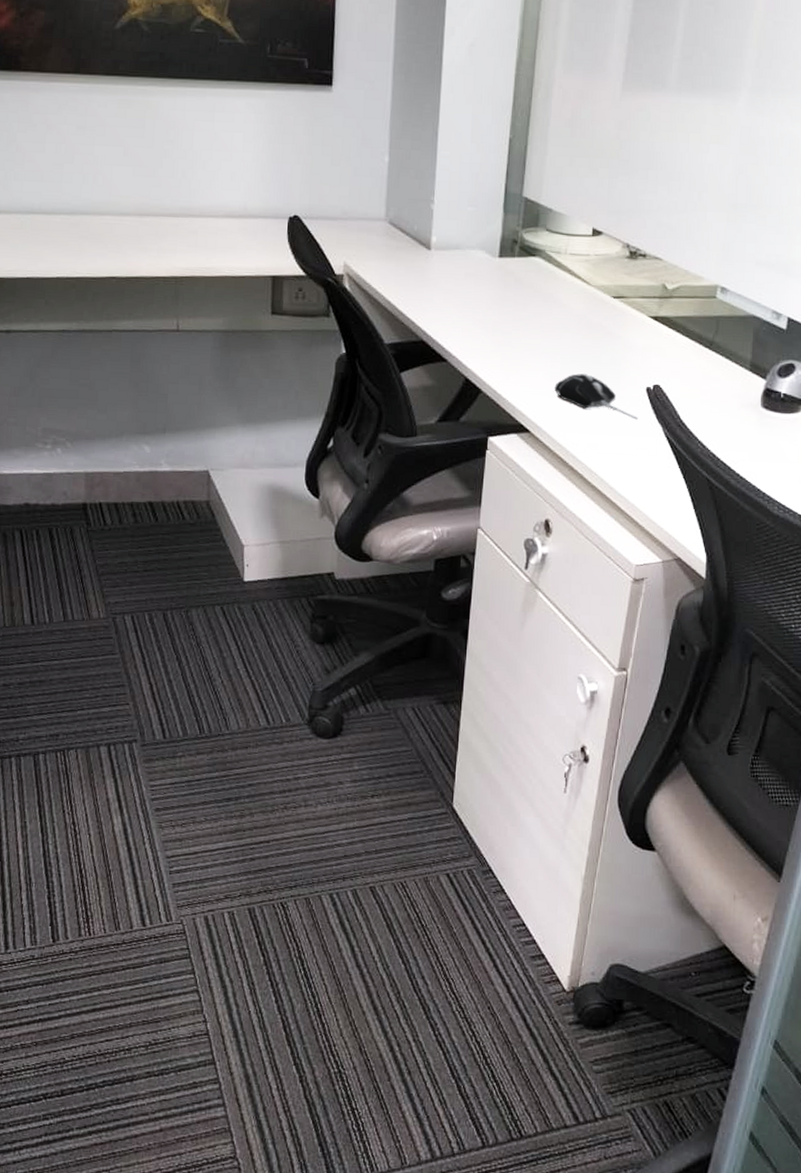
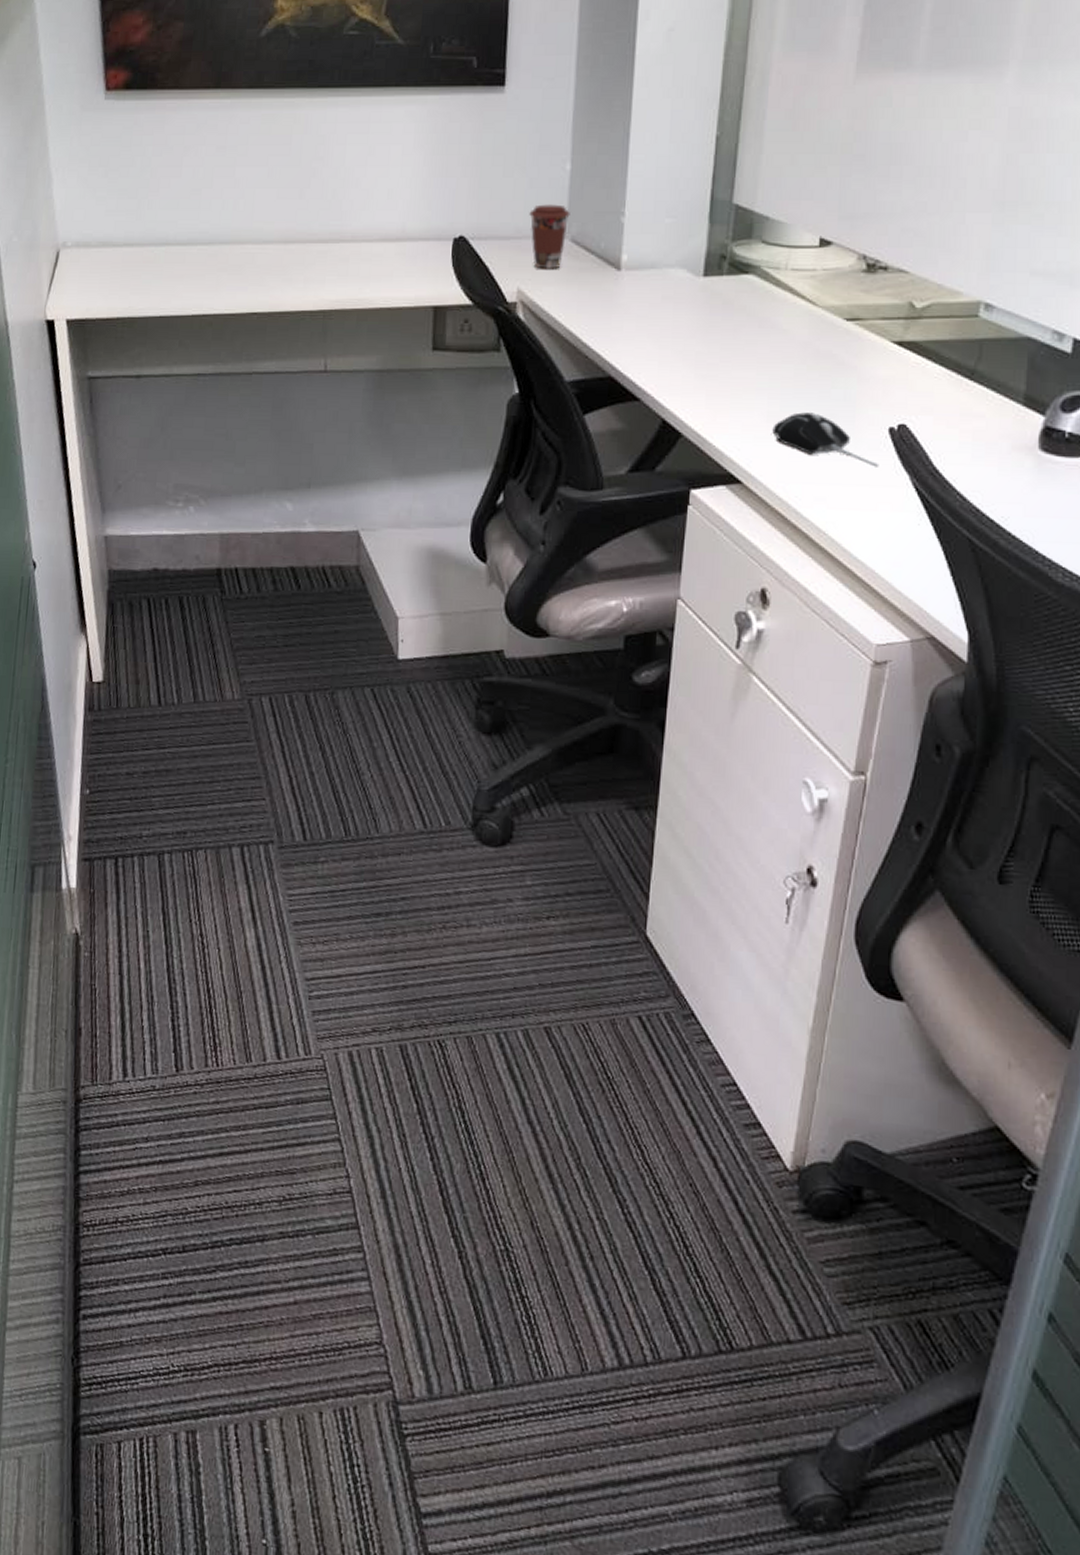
coffee cup: none [354,190,388,247] -> present [529,204,570,269]

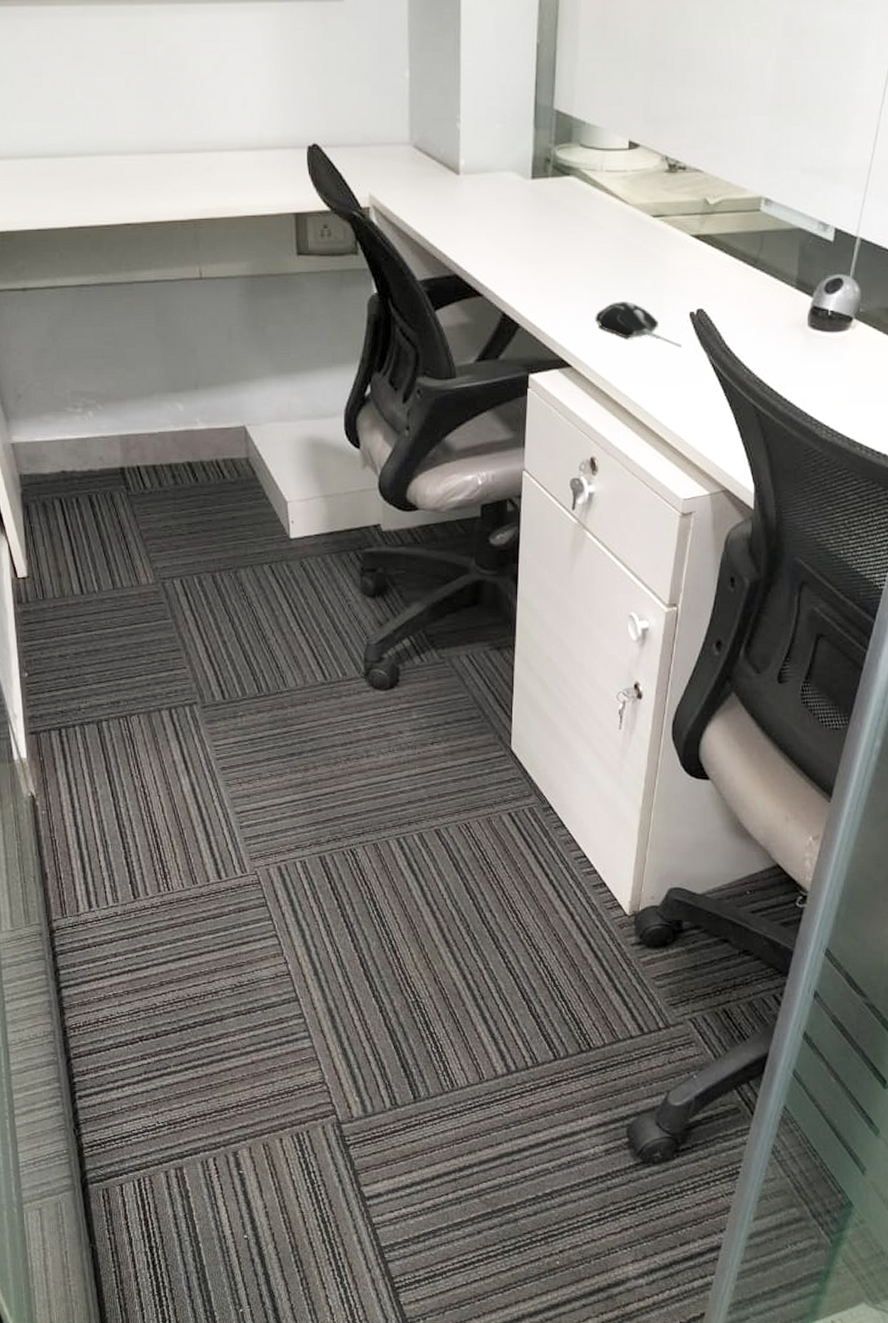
coffee cup: present [529,204,570,269] -> none [375,112,412,175]

